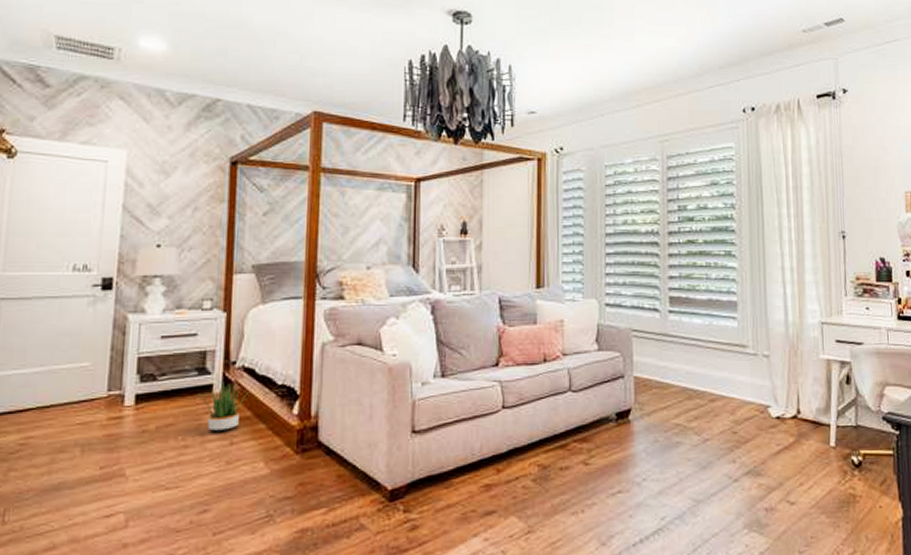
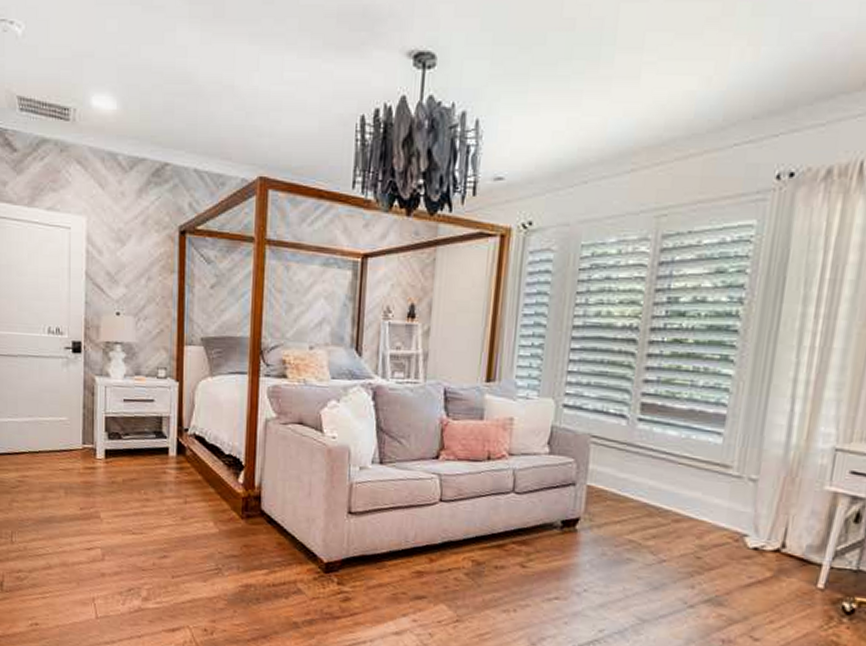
potted plant: present [198,381,253,432] -> none [156,446,203,491]

